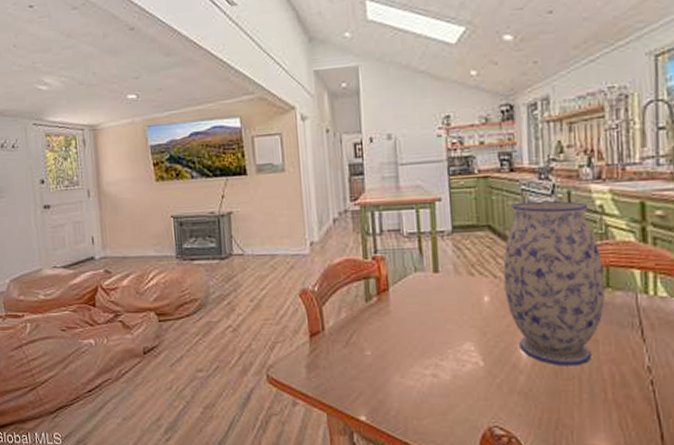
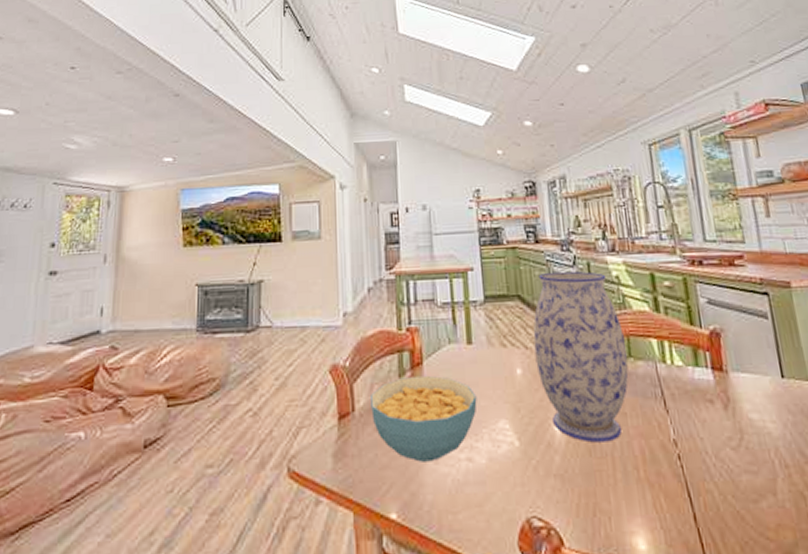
cereal bowl: none [339,300,443,376] -> present [371,375,477,462]

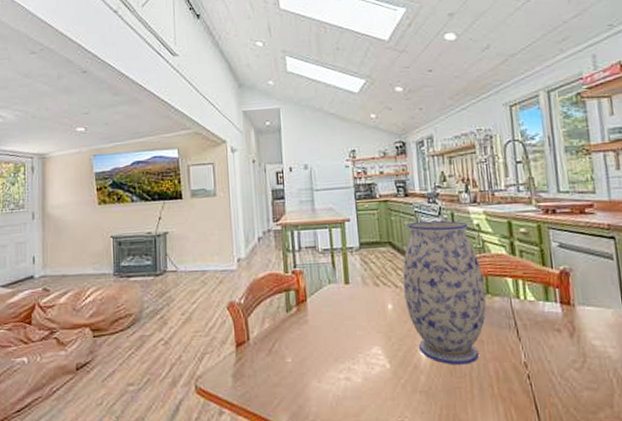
cereal bowl: present [371,375,477,462] -> none [263,310,354,381]

